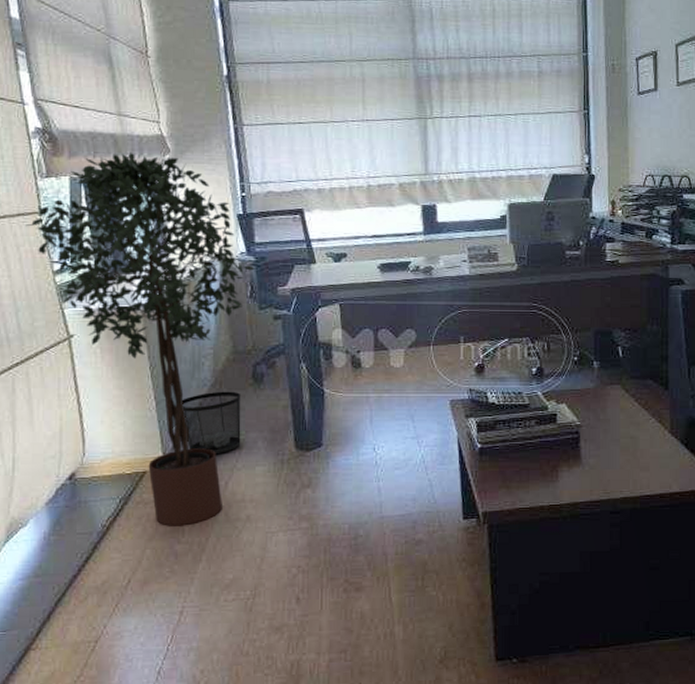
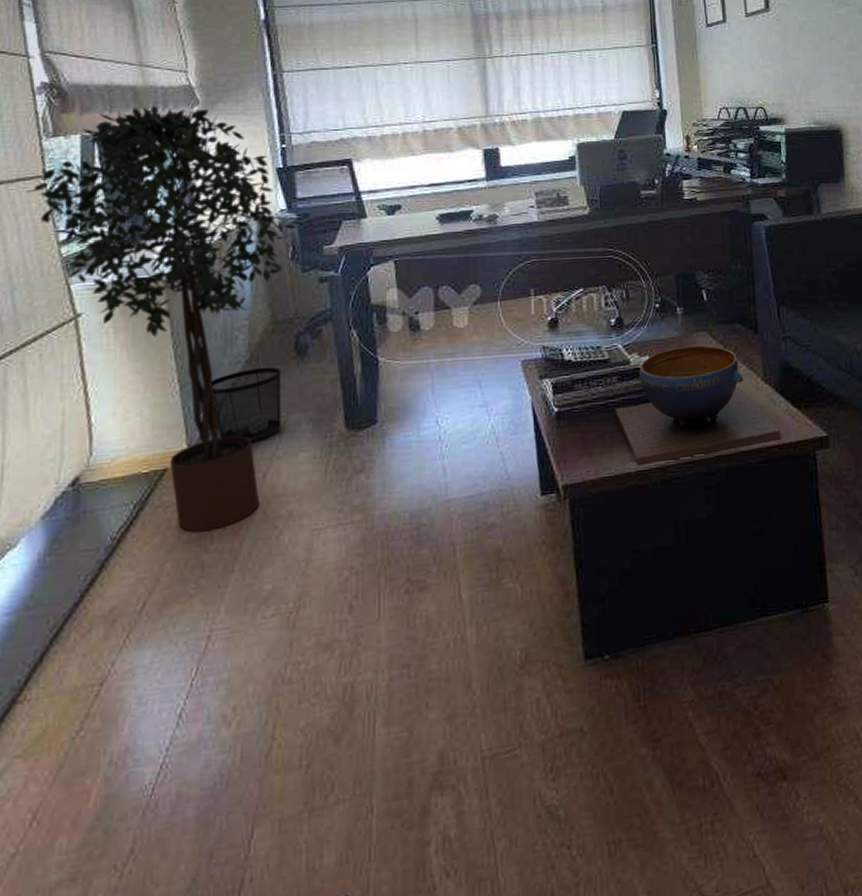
decorative bowl: none [532,397,683,501] -> present [615,345,781,466]

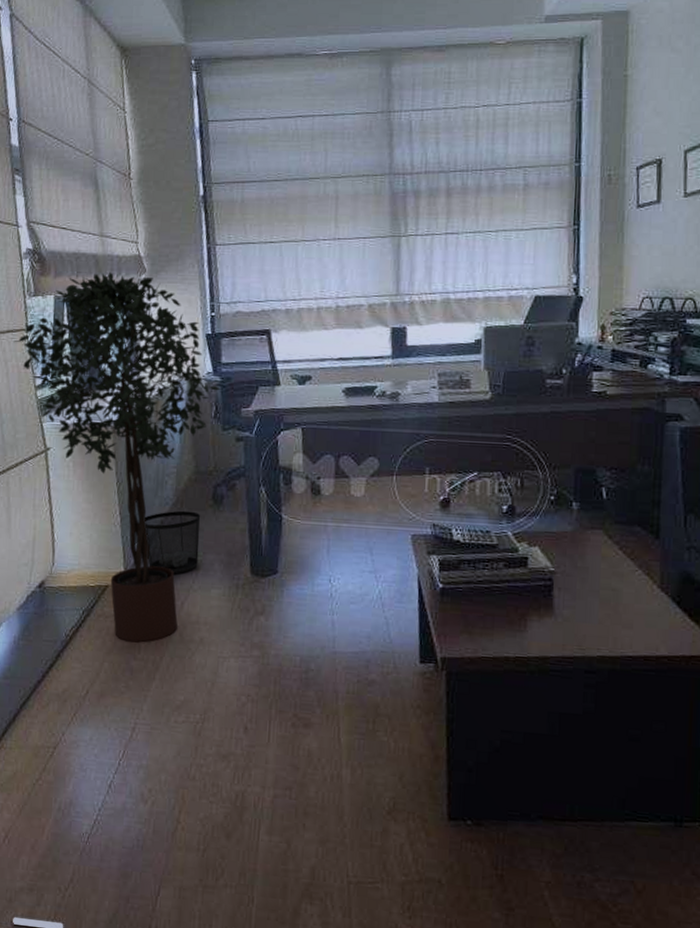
decorative bowl: present [615,345,781,466] -> none [498,542,673,653]

